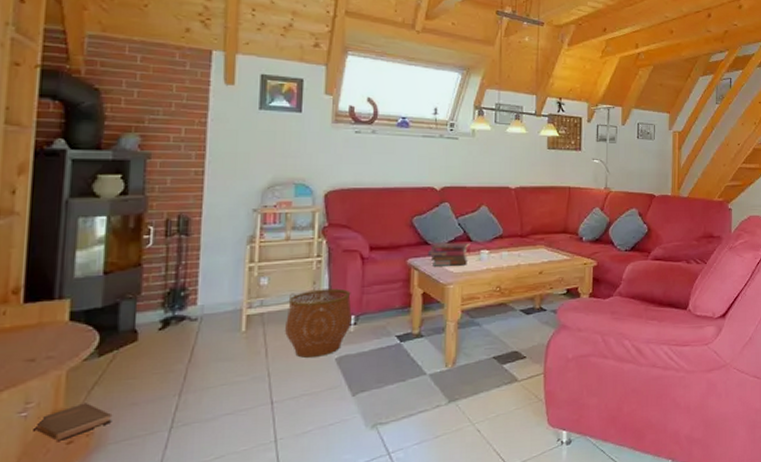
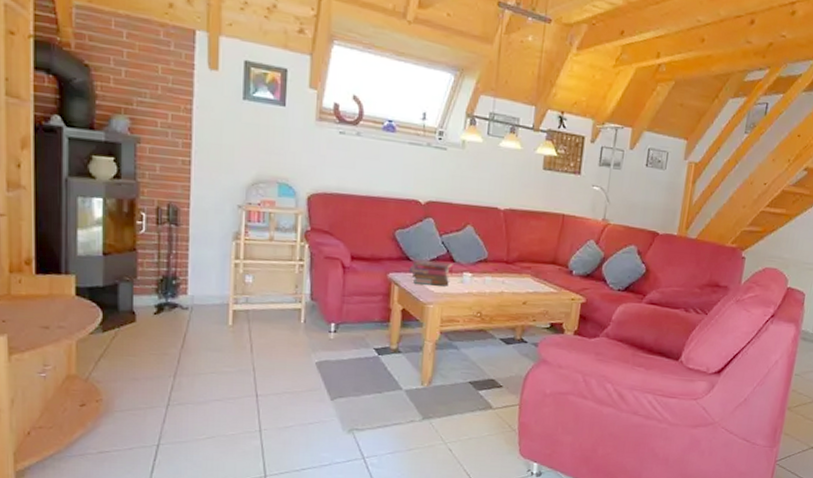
book: present [33,403,113,441] -> none [52,372,117,402]
basket: present [284,288,353,358] -> none [267,293,333,359]

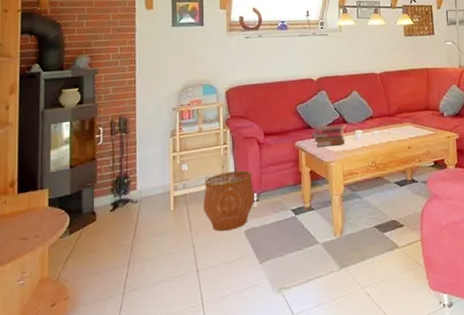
basket: none [267,293,333,359] -> present [202,170,256,231]

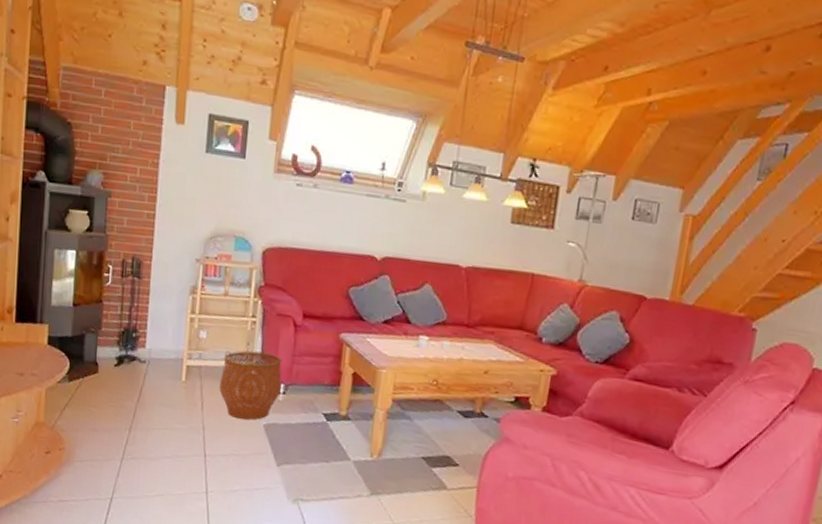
books: present [311,124,346,147] -> none [361,319,409,350]

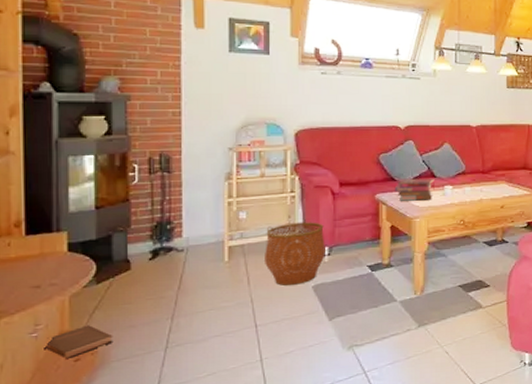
book: none [23,420,79,449] -> present [44,325,113,359]
books: none [361,319,409,350] -> present [394,178,435,201]

